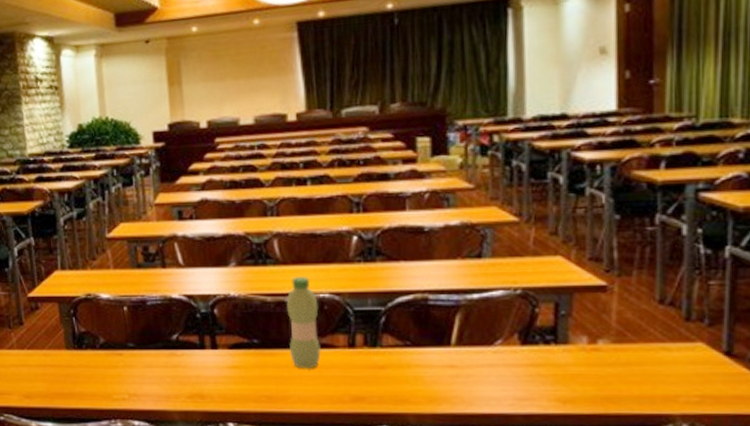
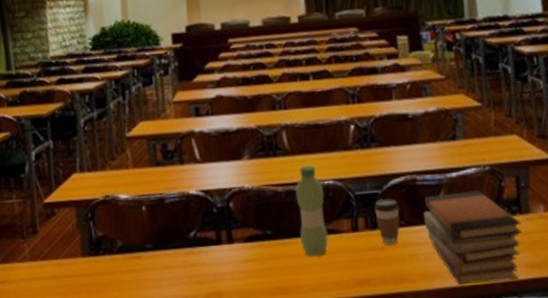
coffee cup: none [376,317,405,365] -> present [374,199,400,245]
book stack: none [433,315,556,414] -> present [424,190,523,285]

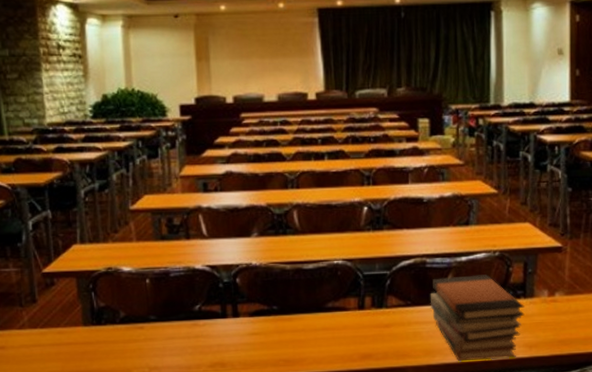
water bottle: present [295,165,328,256] -> none [304,244,334,332]
coffee cup: present [374,199,400,245] -> none [382,280,407,323]

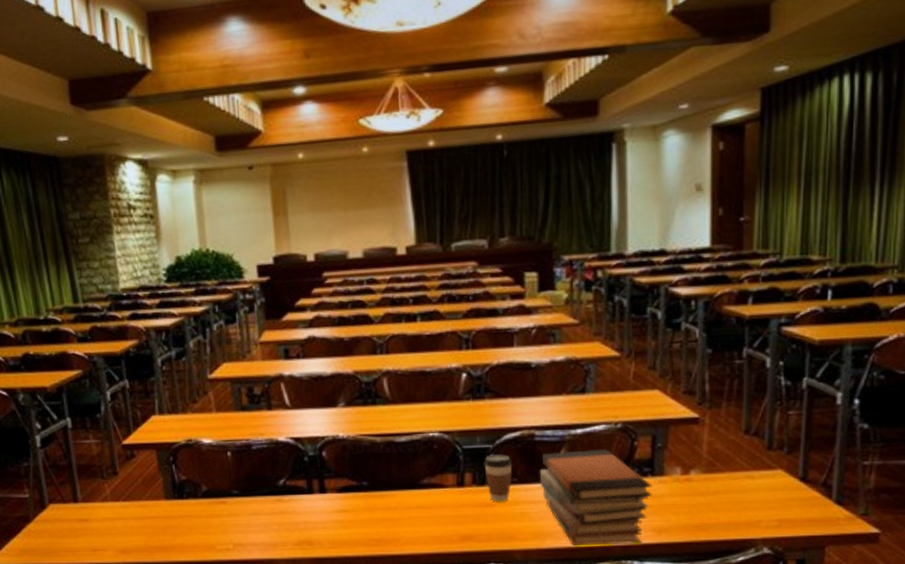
coffee cup: none [382,280,407,323] -> present [484,454,513,502]

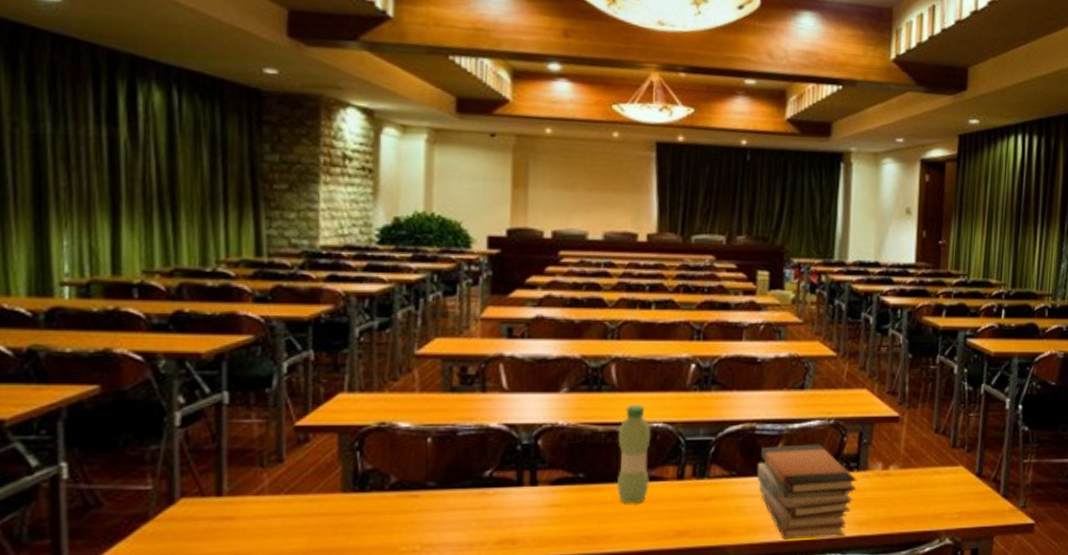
water bottle: none [396,415,430,510] -> present [617,404,651,504]
coffee cup: present [484,454,513,502] -> none [705,447,733,496]

